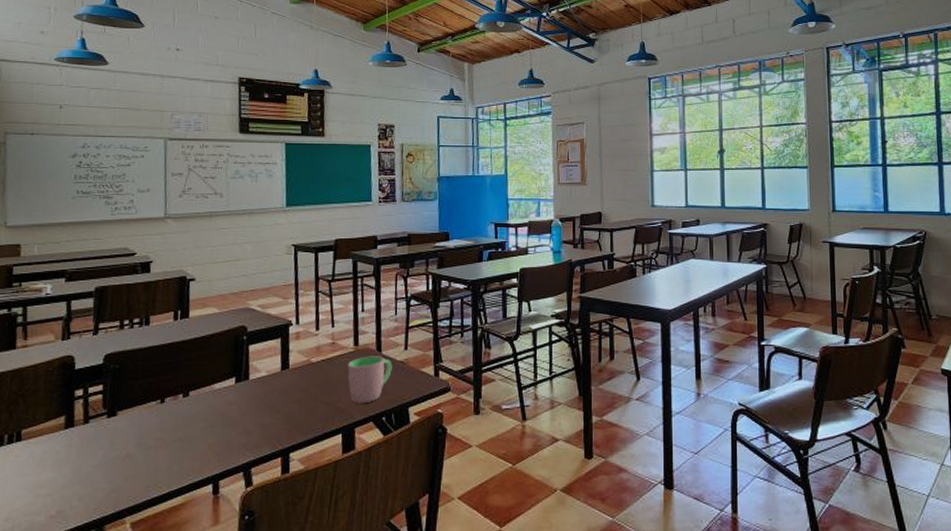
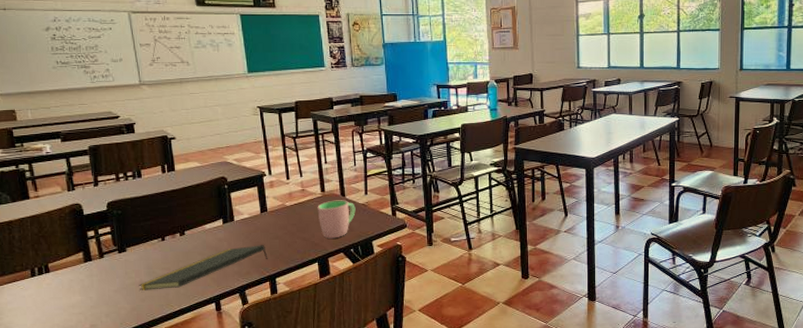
notepad: none [124,410,283,466] -> present [138,245,268,290]

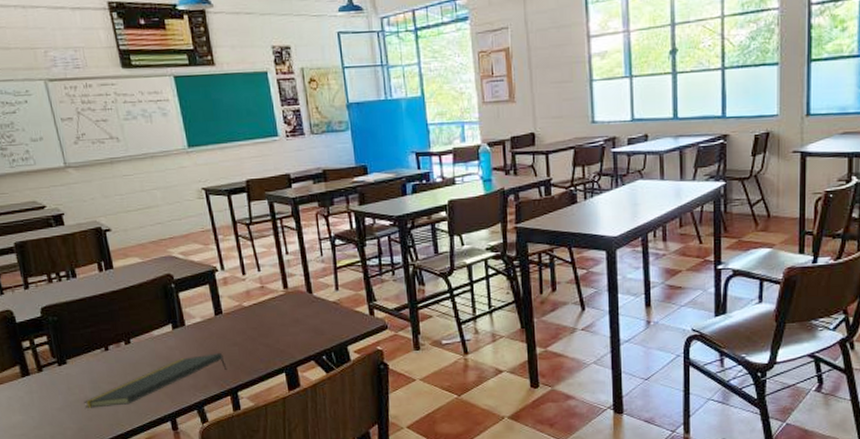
cup: present [317,200,356,239] -> none [280,297,326,344]

